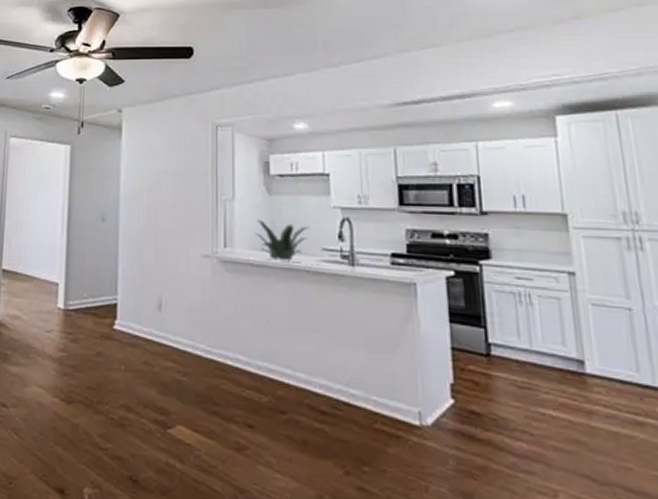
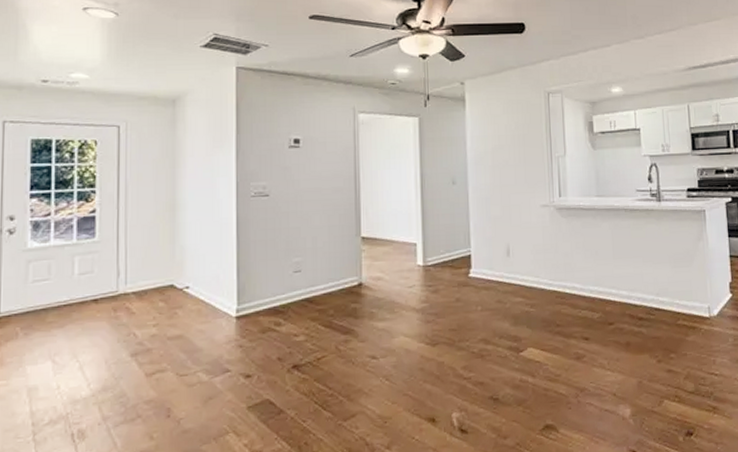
plant: present [256,219,309,262] -> none [584,171,626,204]

